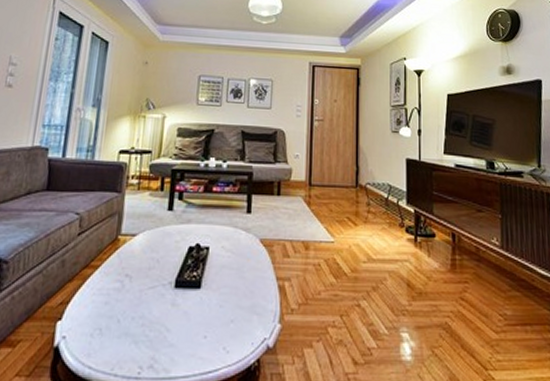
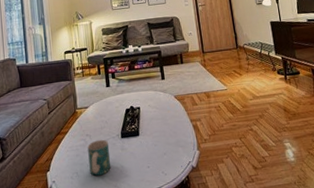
mug: none [119,285,156,340] -> present [87,139,111,177]

